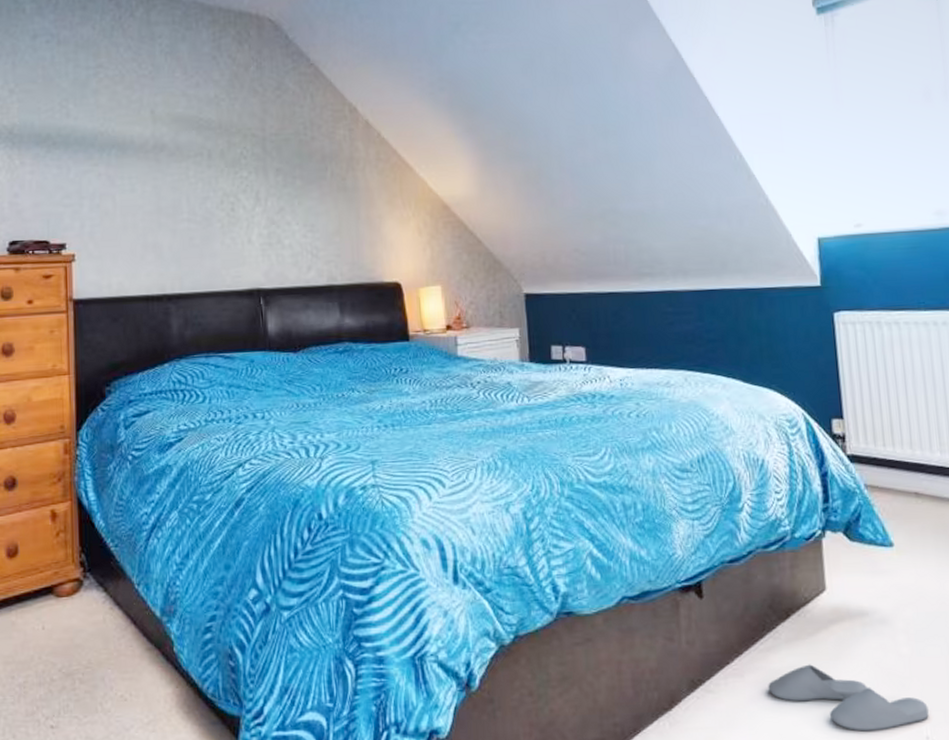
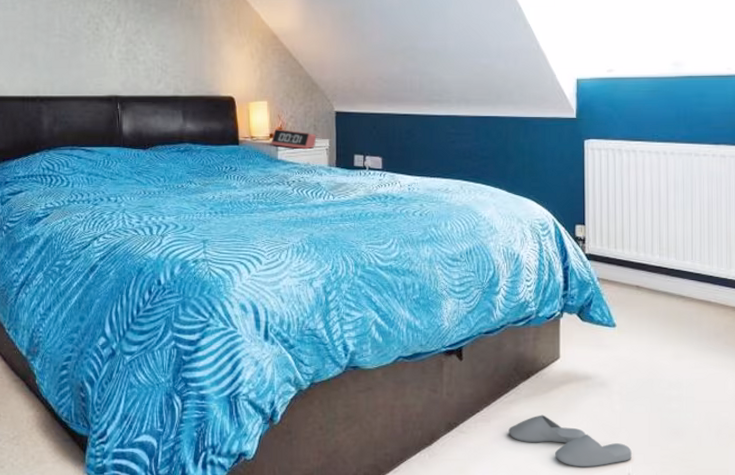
alarm clock: none [448,318,503,343] -> present [271,129,316,150]

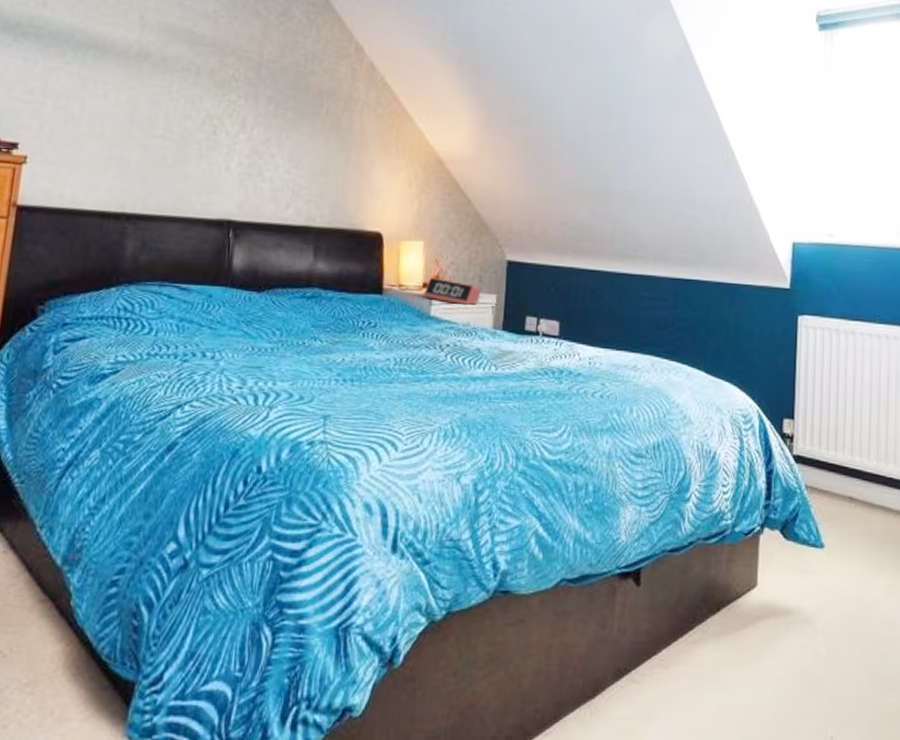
slippers: present [508,415,632,467] -> none [690,659,836,729]

